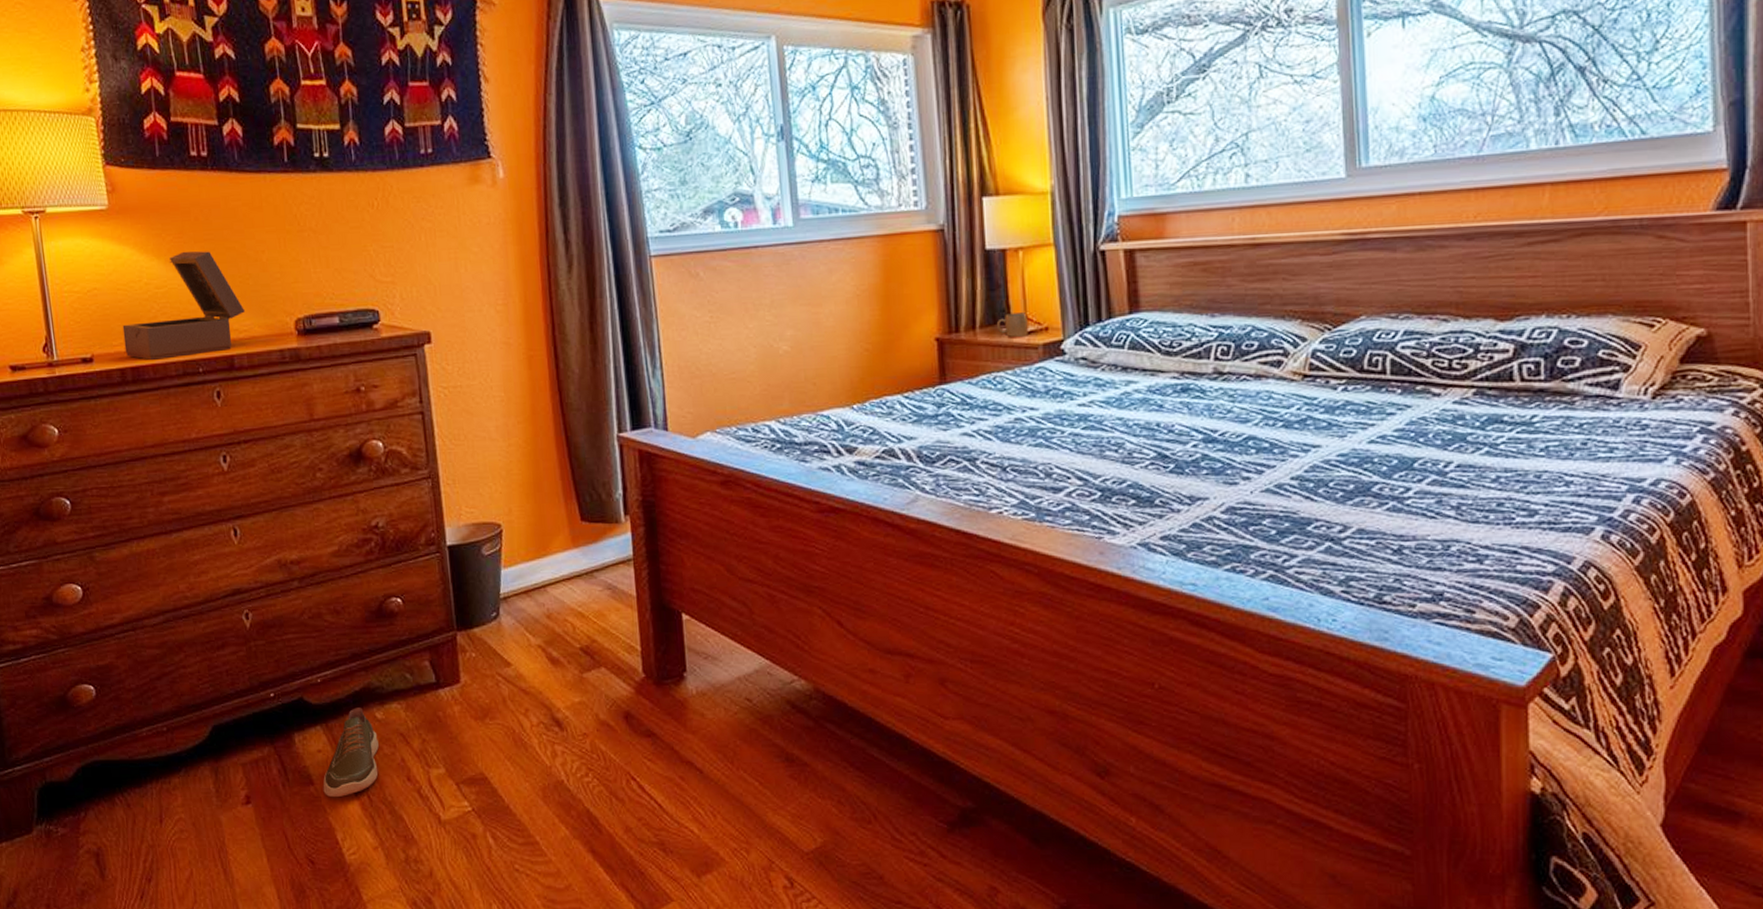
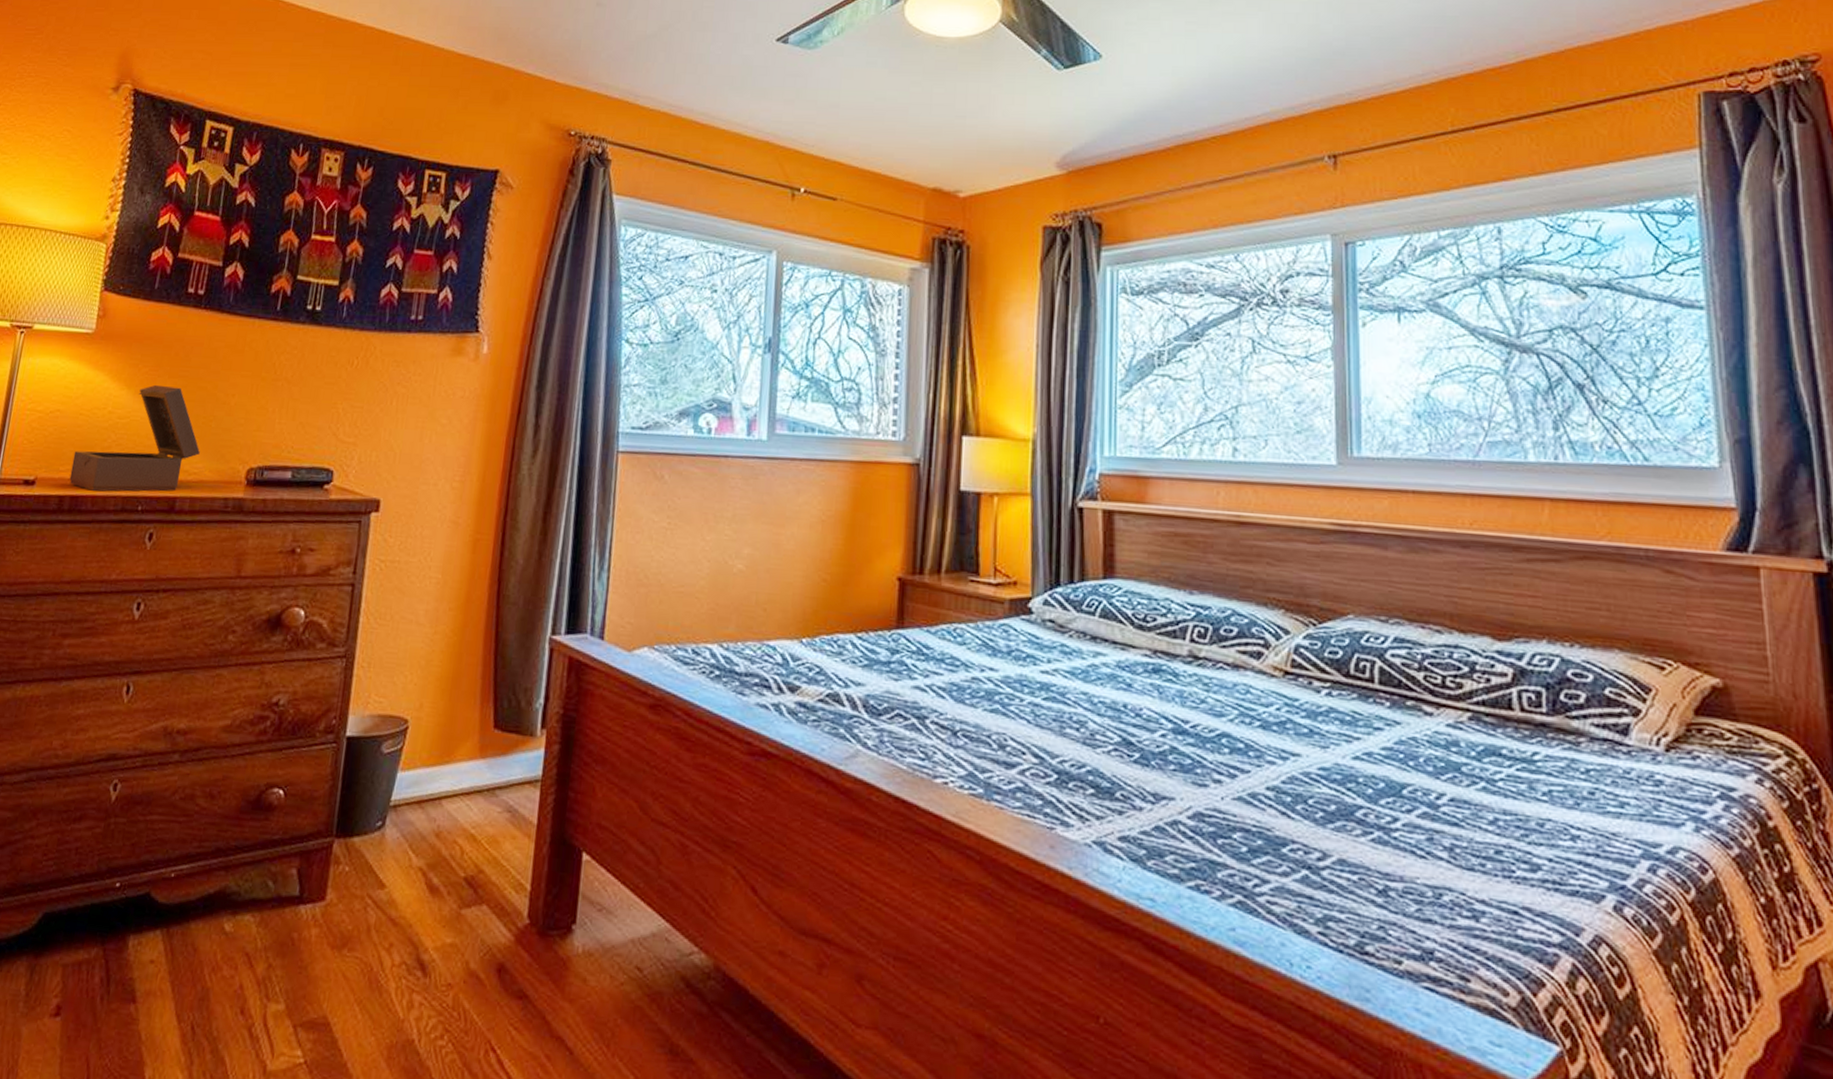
shoe: present [323,707,379,798] -> none [144,914,221,1024]
mug: present [996,312,1028,339] -> none [963,561,996,590]

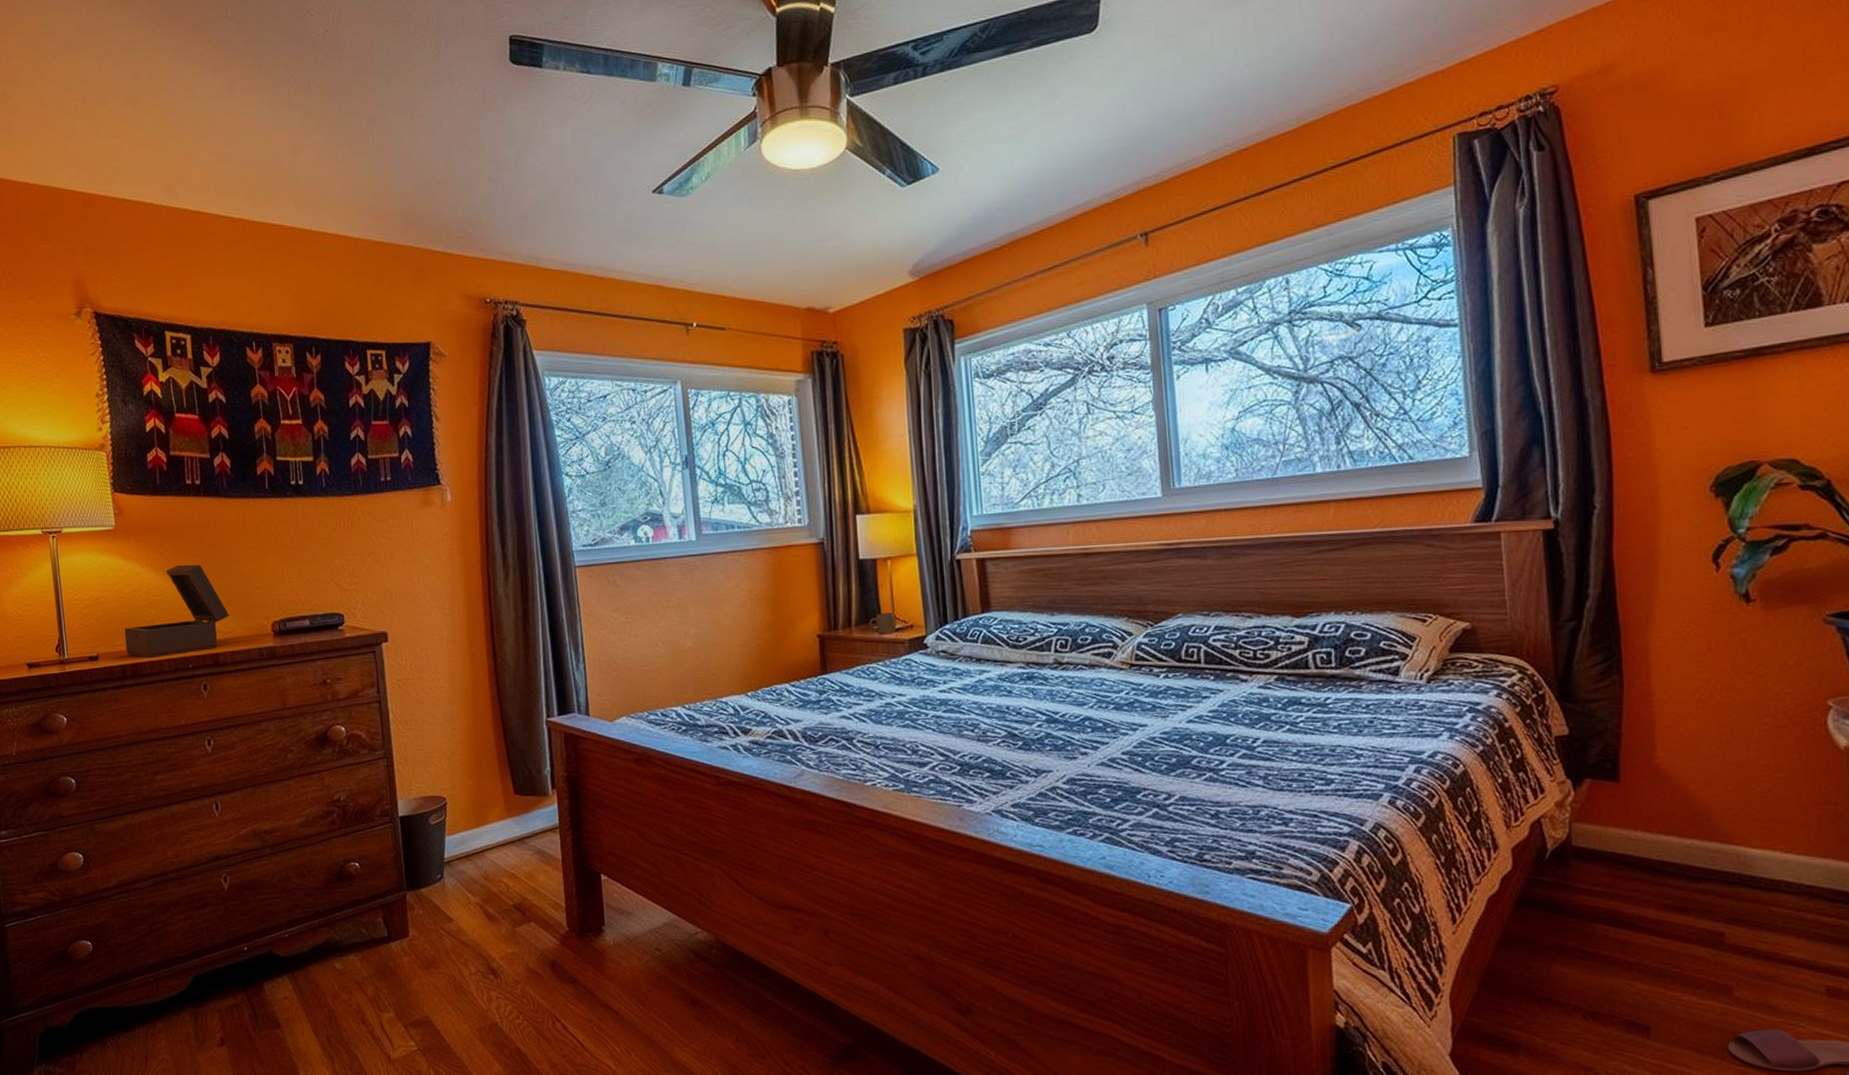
mug: none [963,561,996,590] -> present [869,613,896,635]

